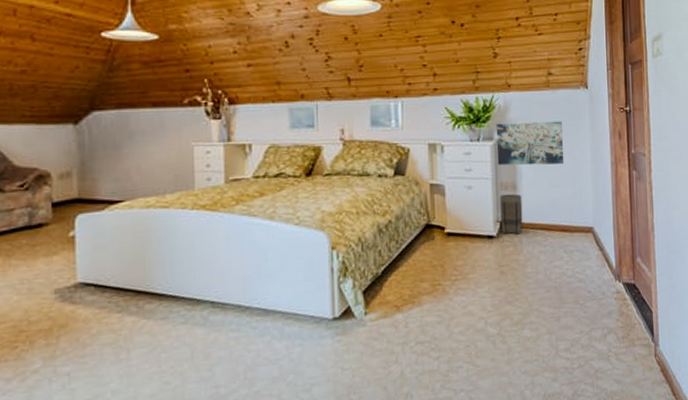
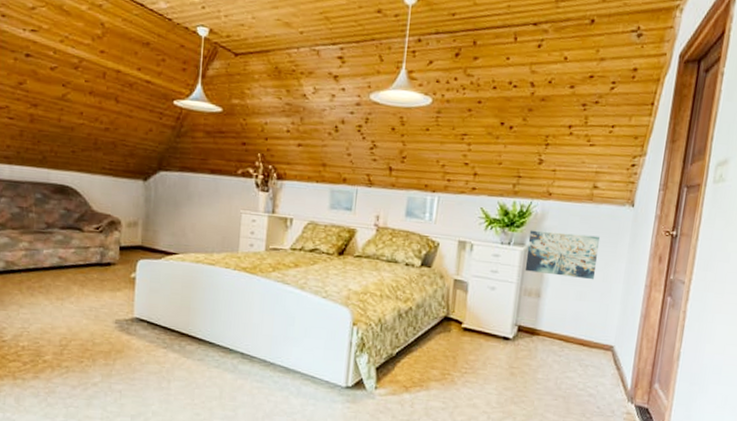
basket: present [500,194,523,235] -> none [518,300,545,341]

